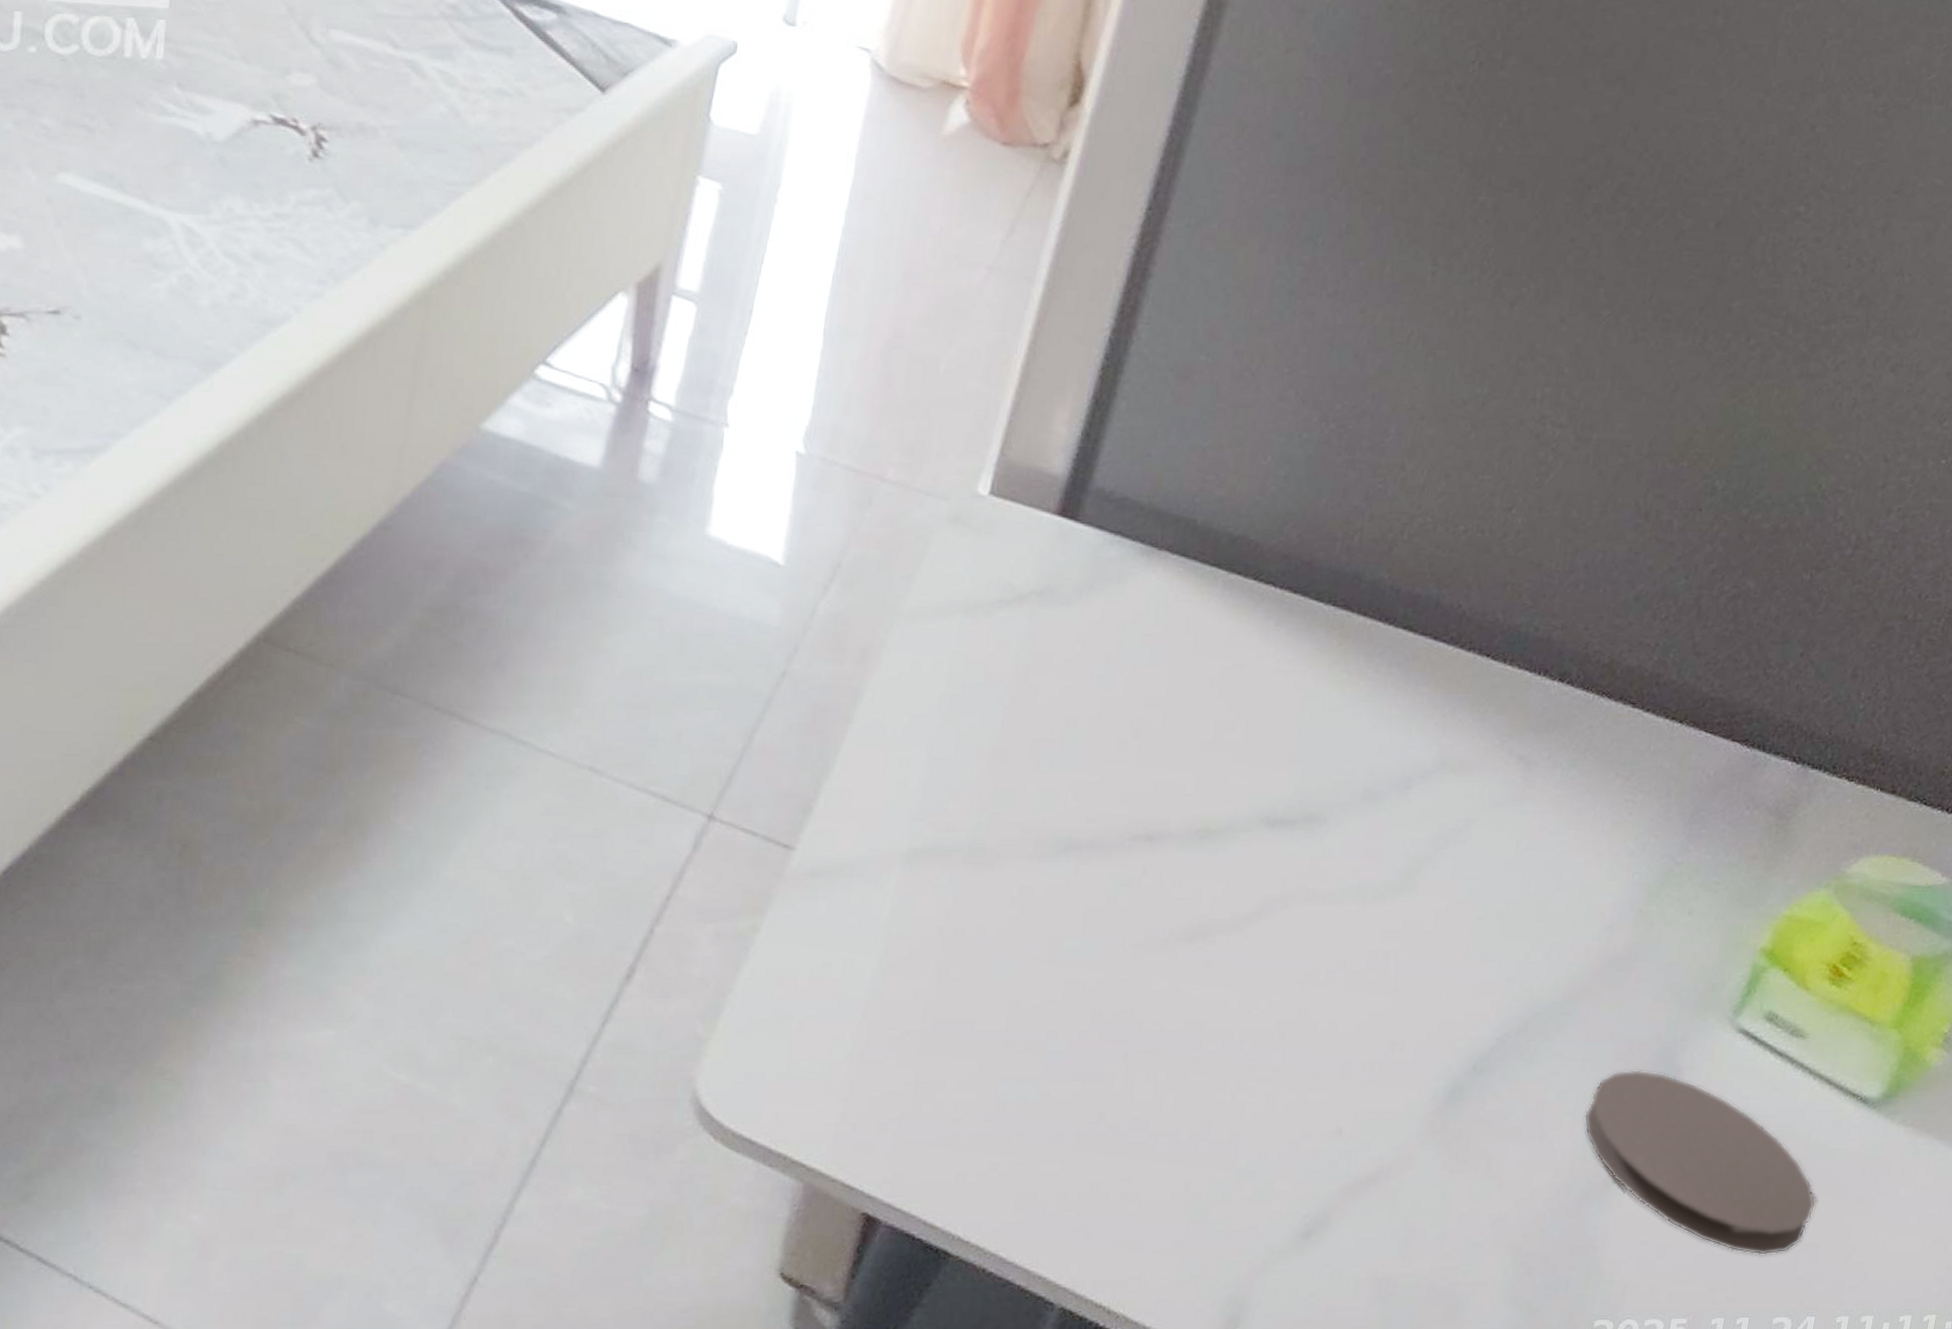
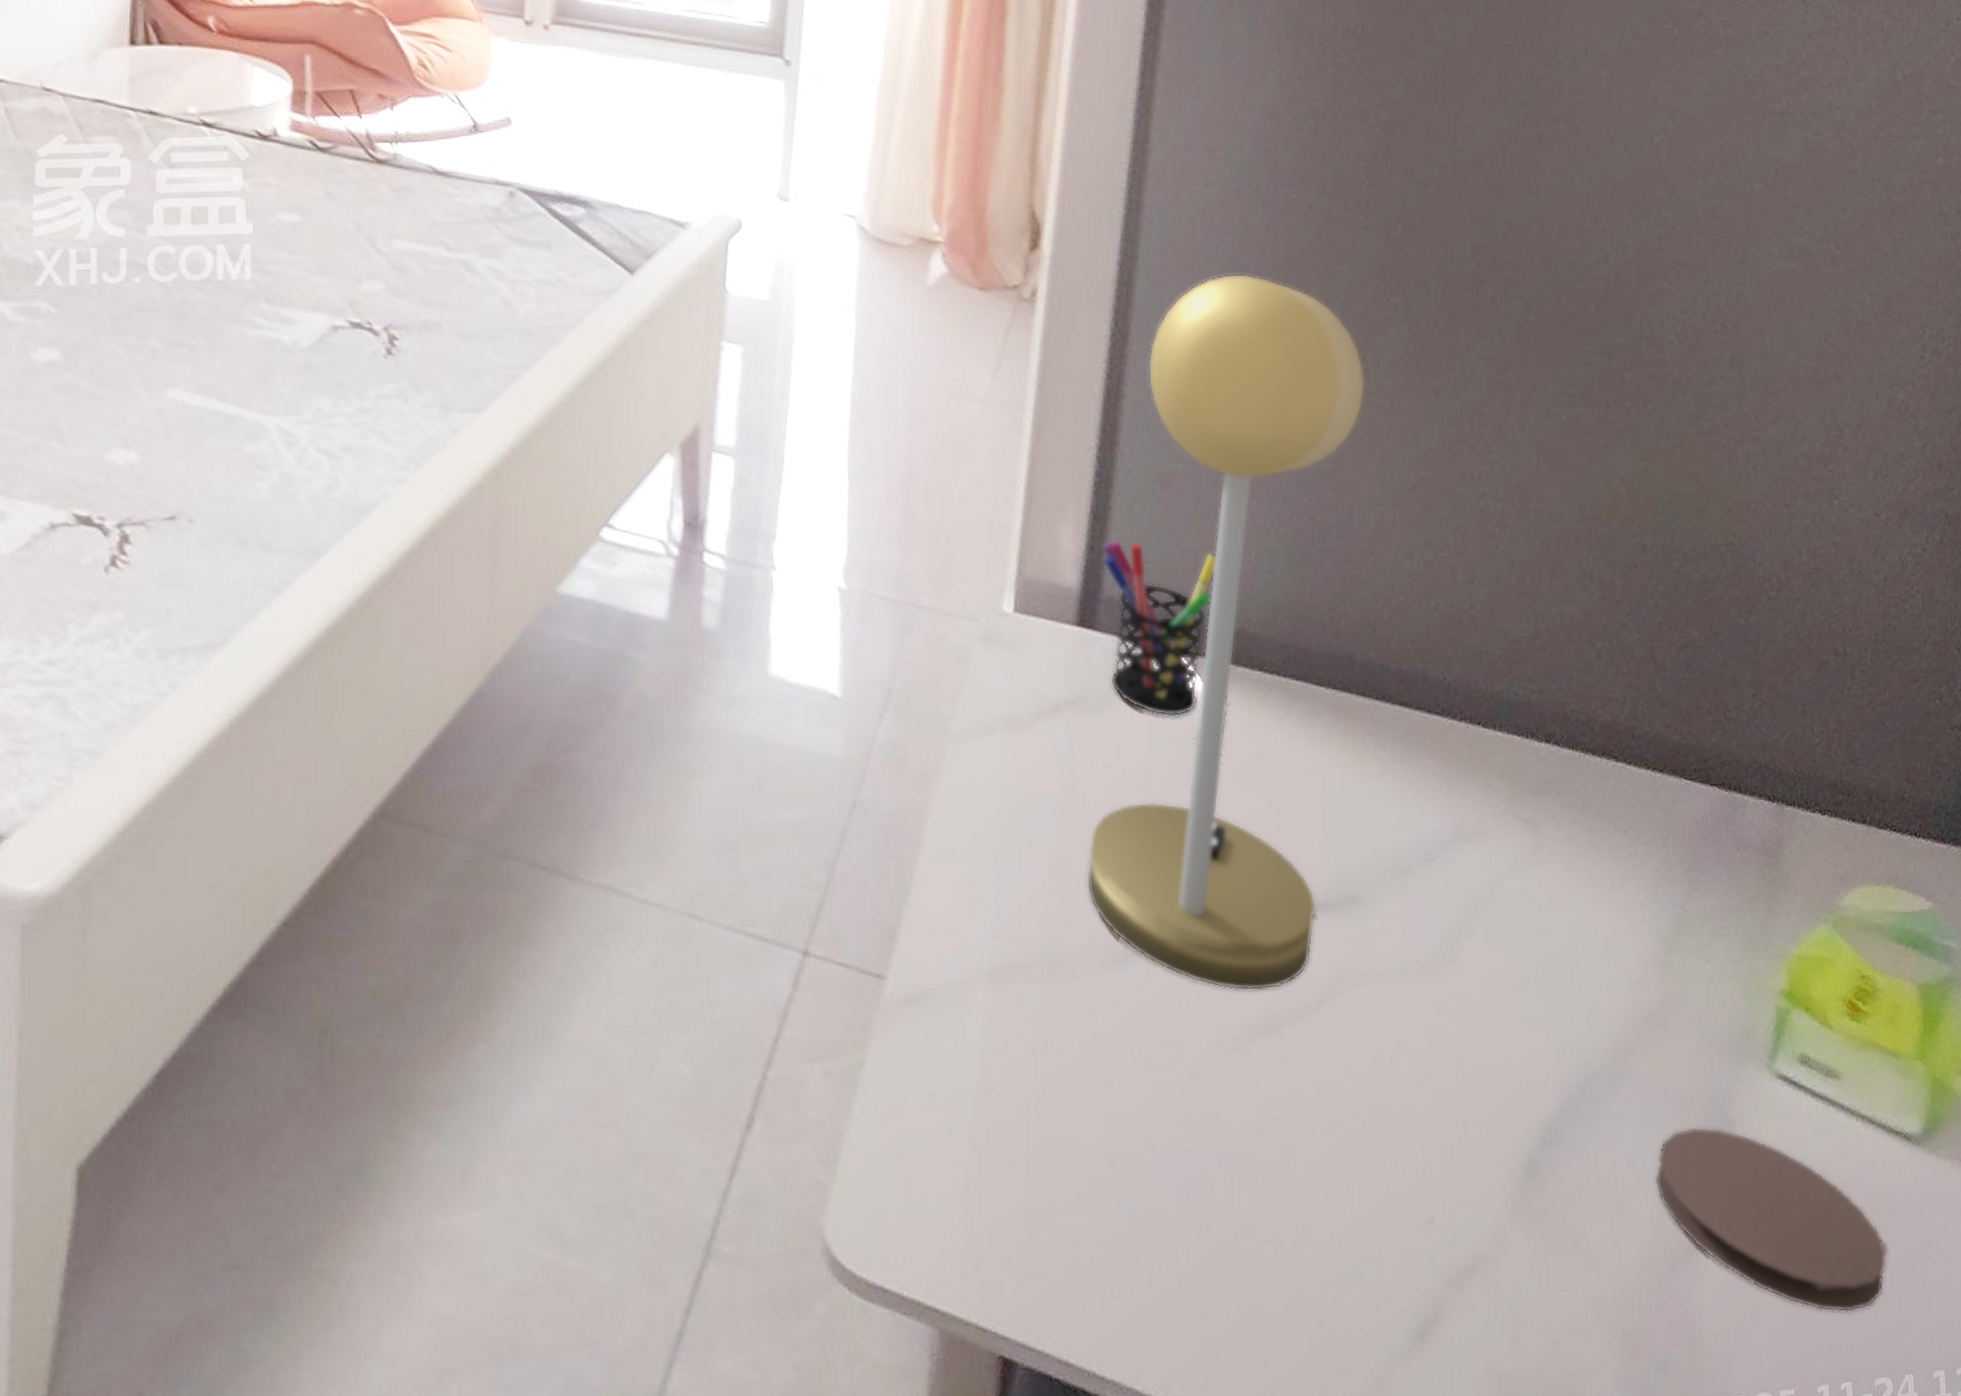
desk lamp: none [1025,152,1433,898] -> present [1086,273,1365,992]
pen holder: none [1086,428,1226,618] -> present [1102,539,1216,717]

